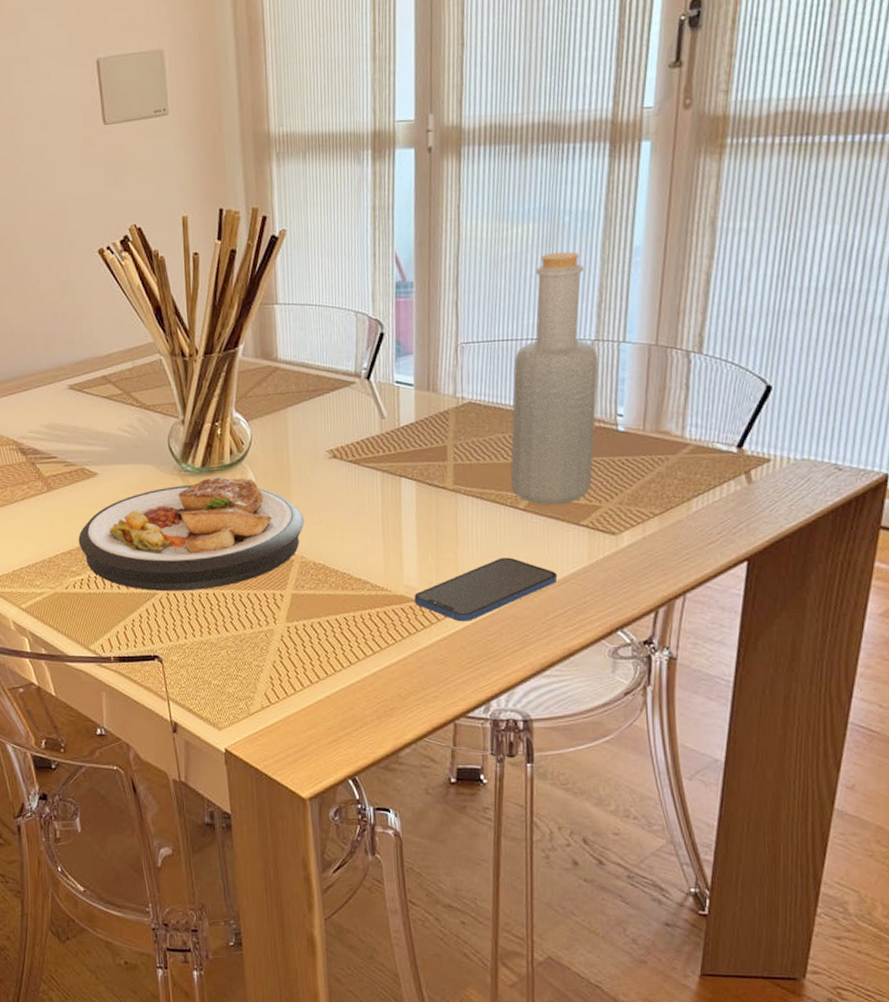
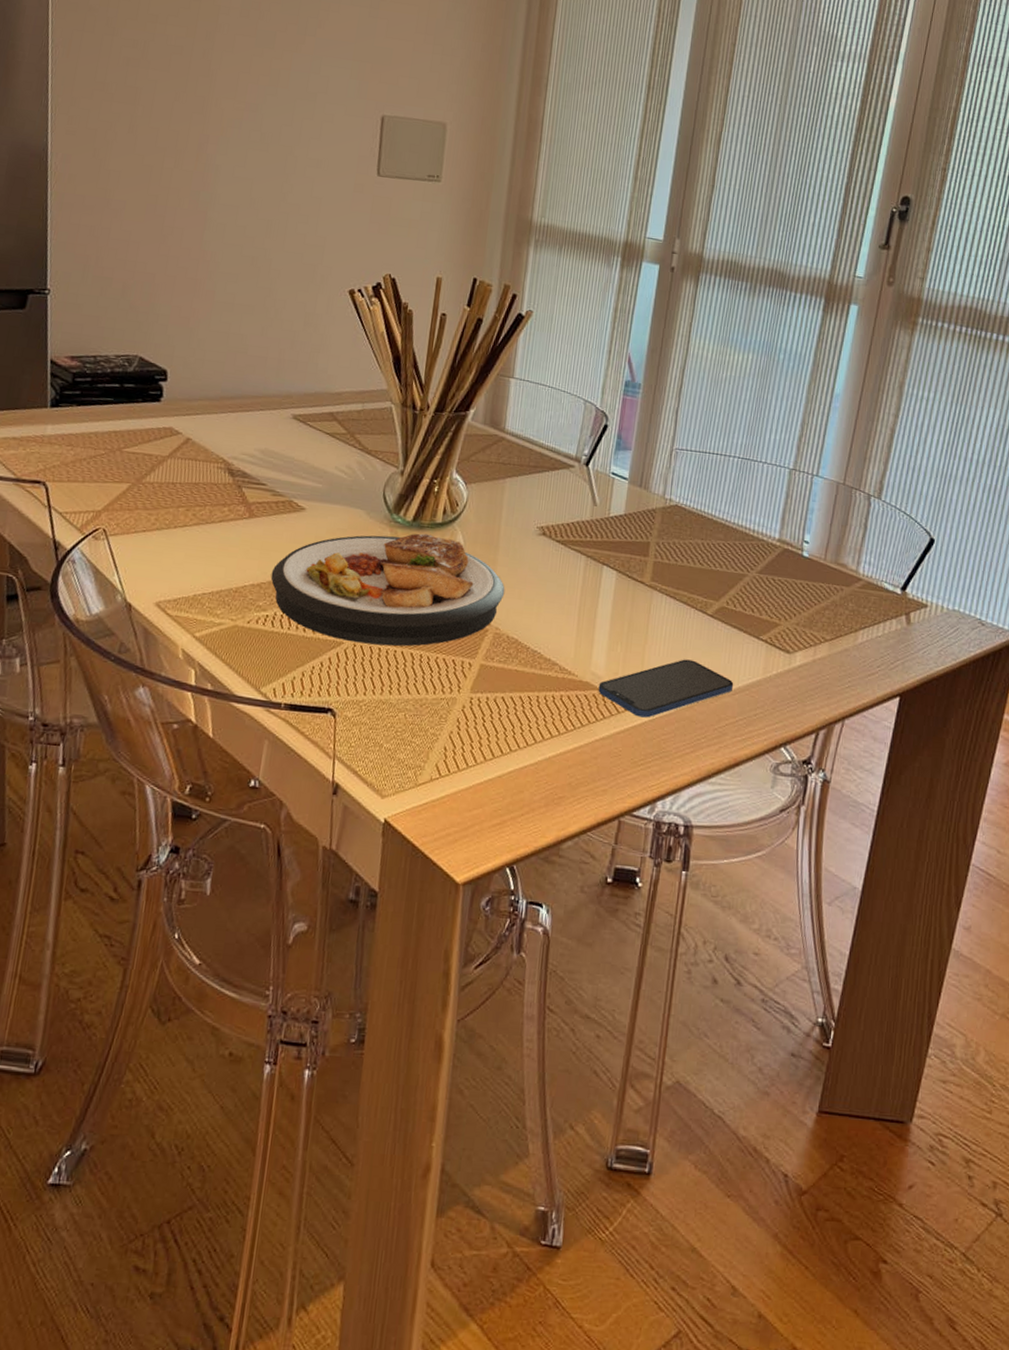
bottle: present [511,251,598,505] -> none [703,383,794,617]

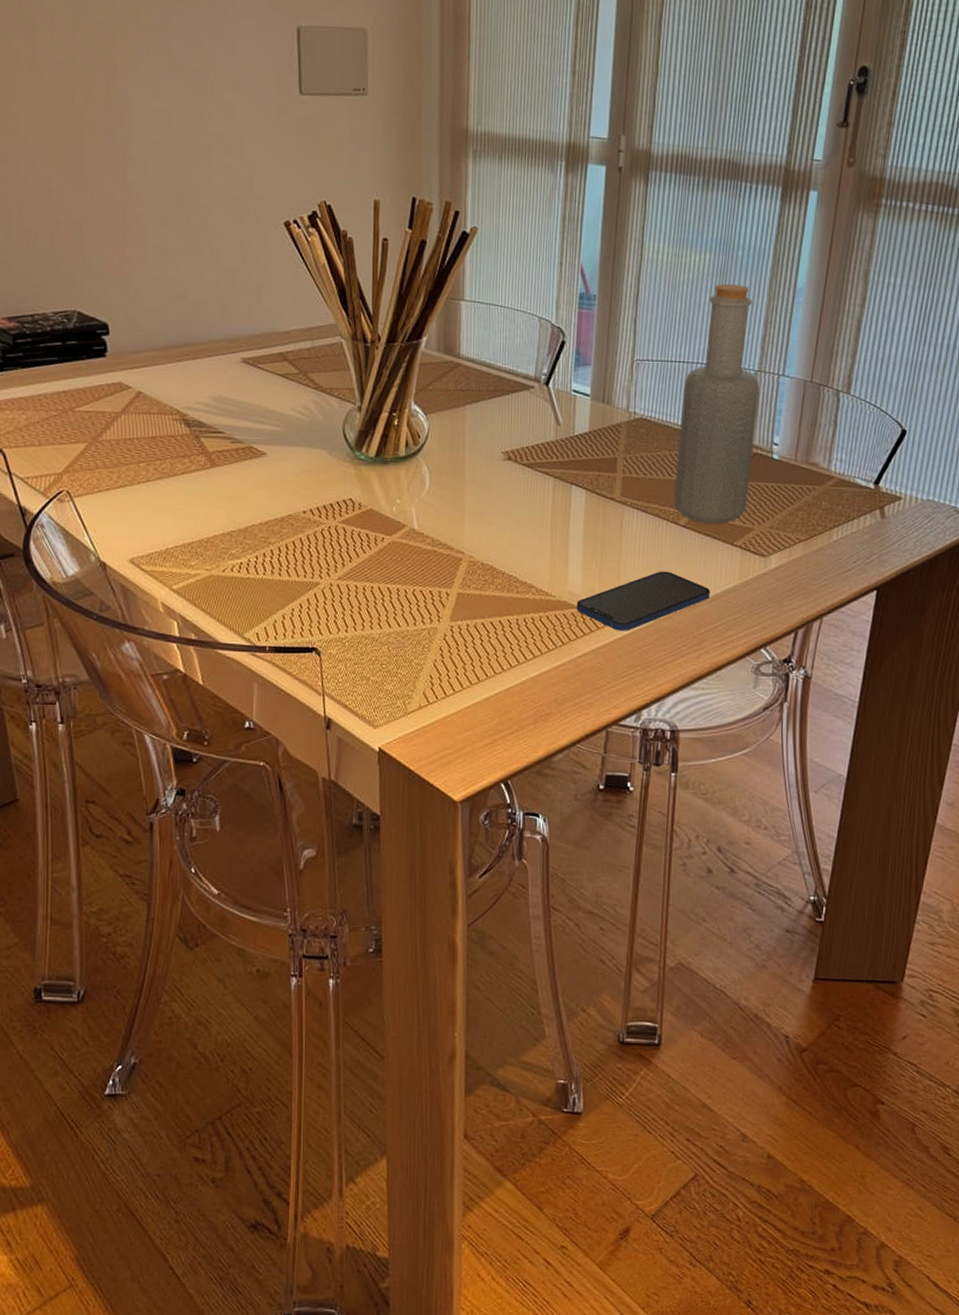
plate: present [270,533,505,647] -> none [240,468,475,583]
bottle: none [703,383,794,617] -> present [674,283,760,524]

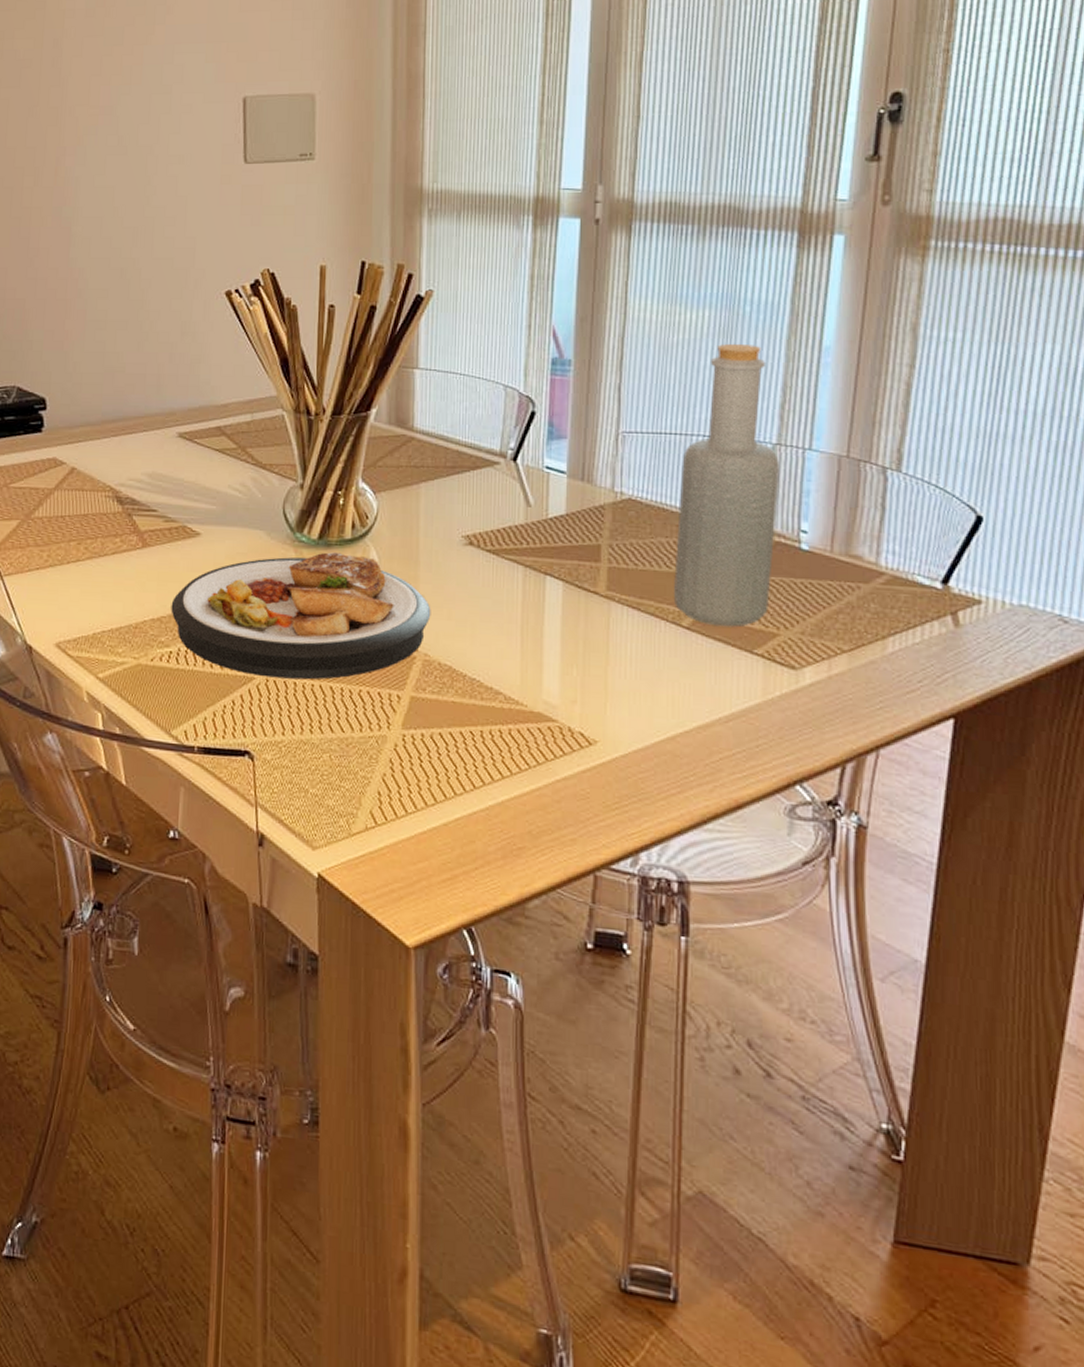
plate: none [240,468,475,583] -> present [171,552,431,680]
smartphone: present [576,571,711,631] -> none [554,681,725,753]

